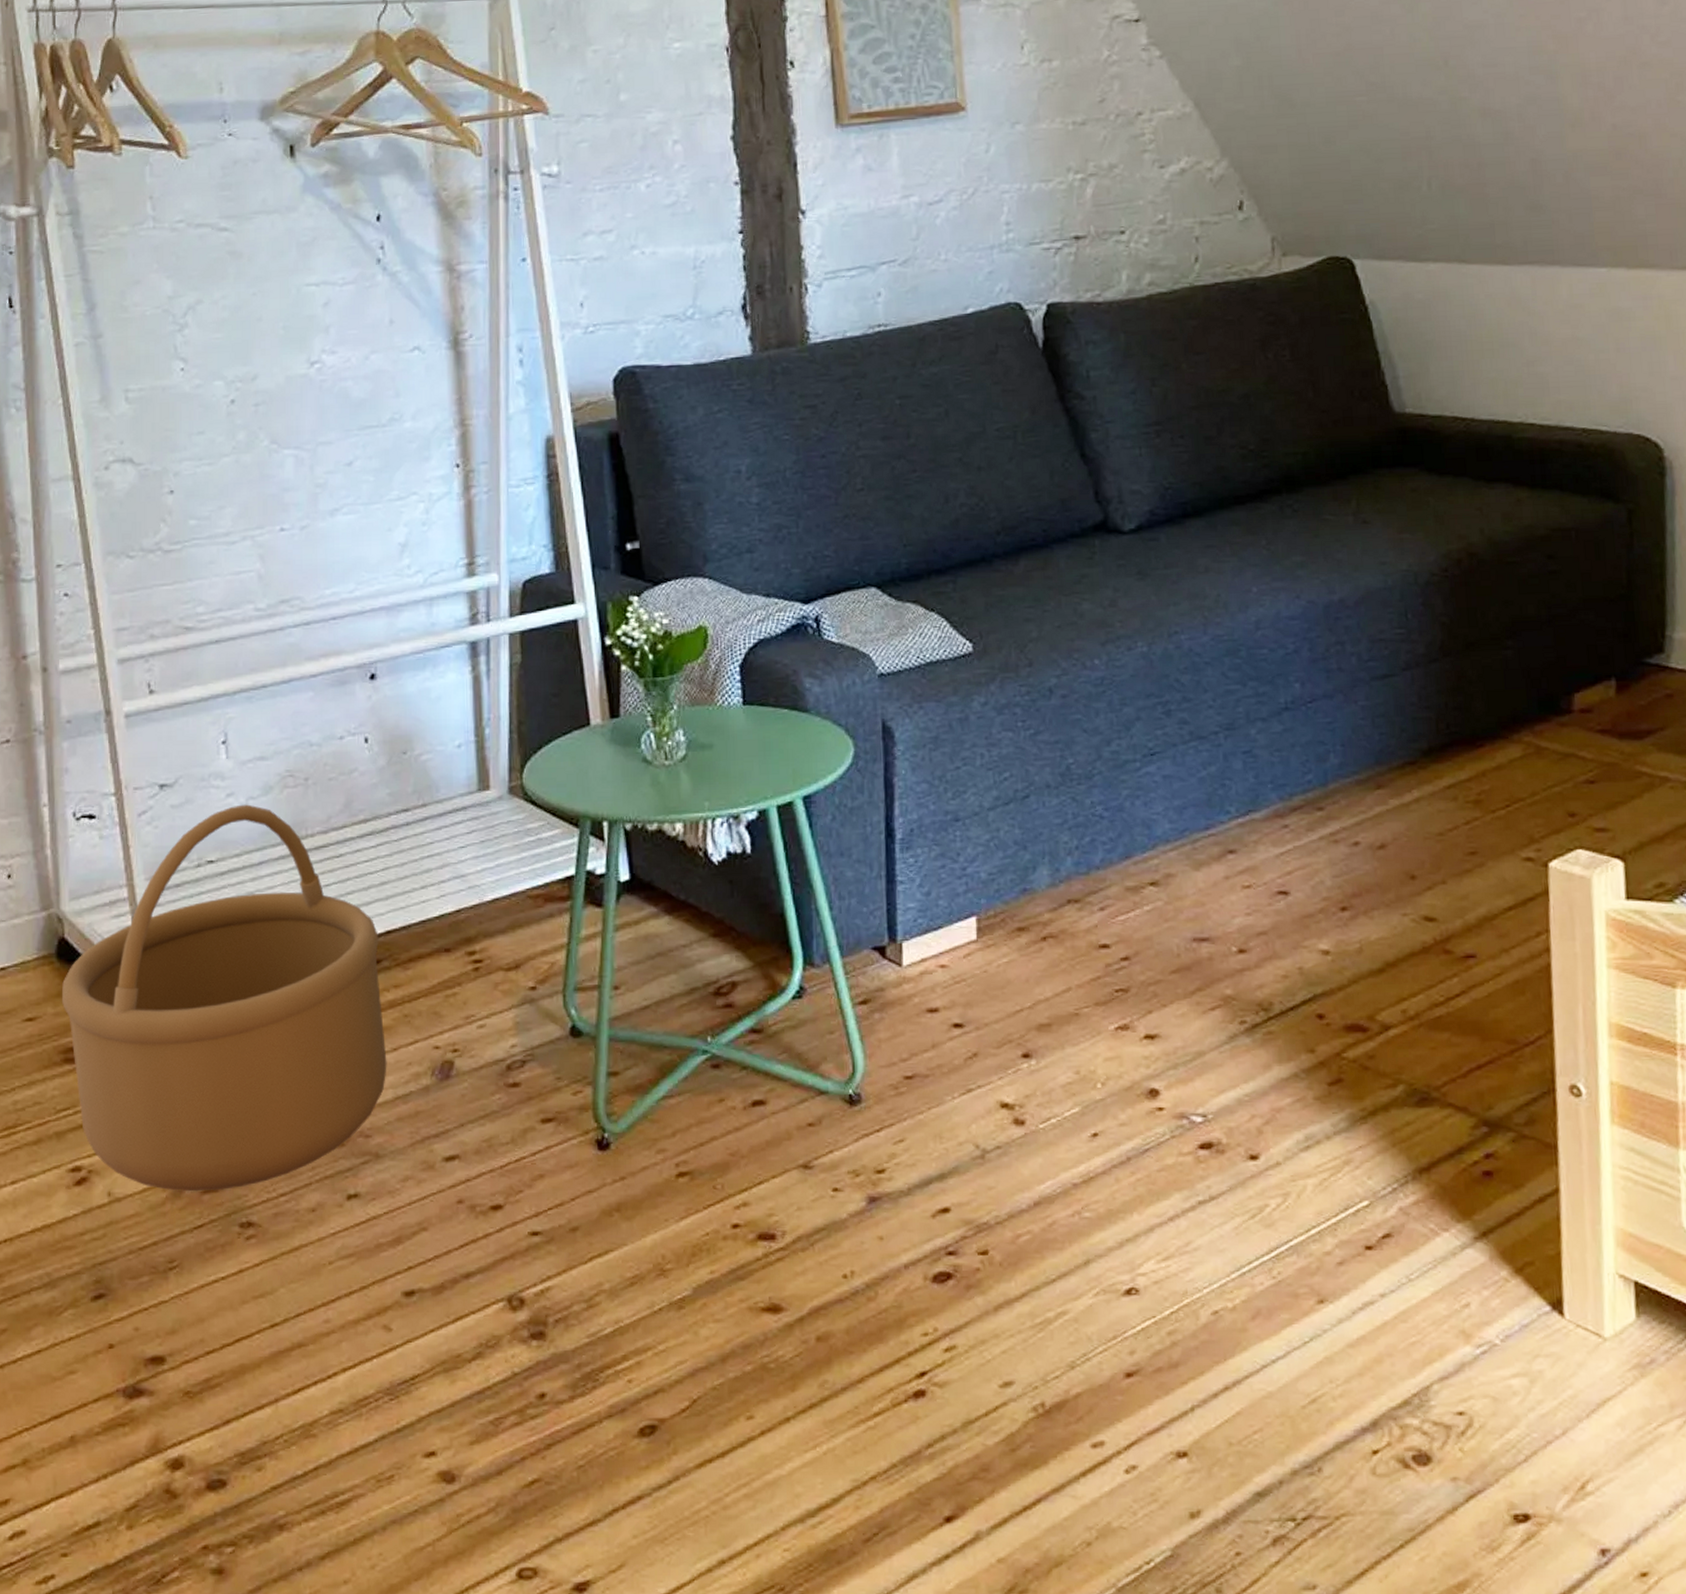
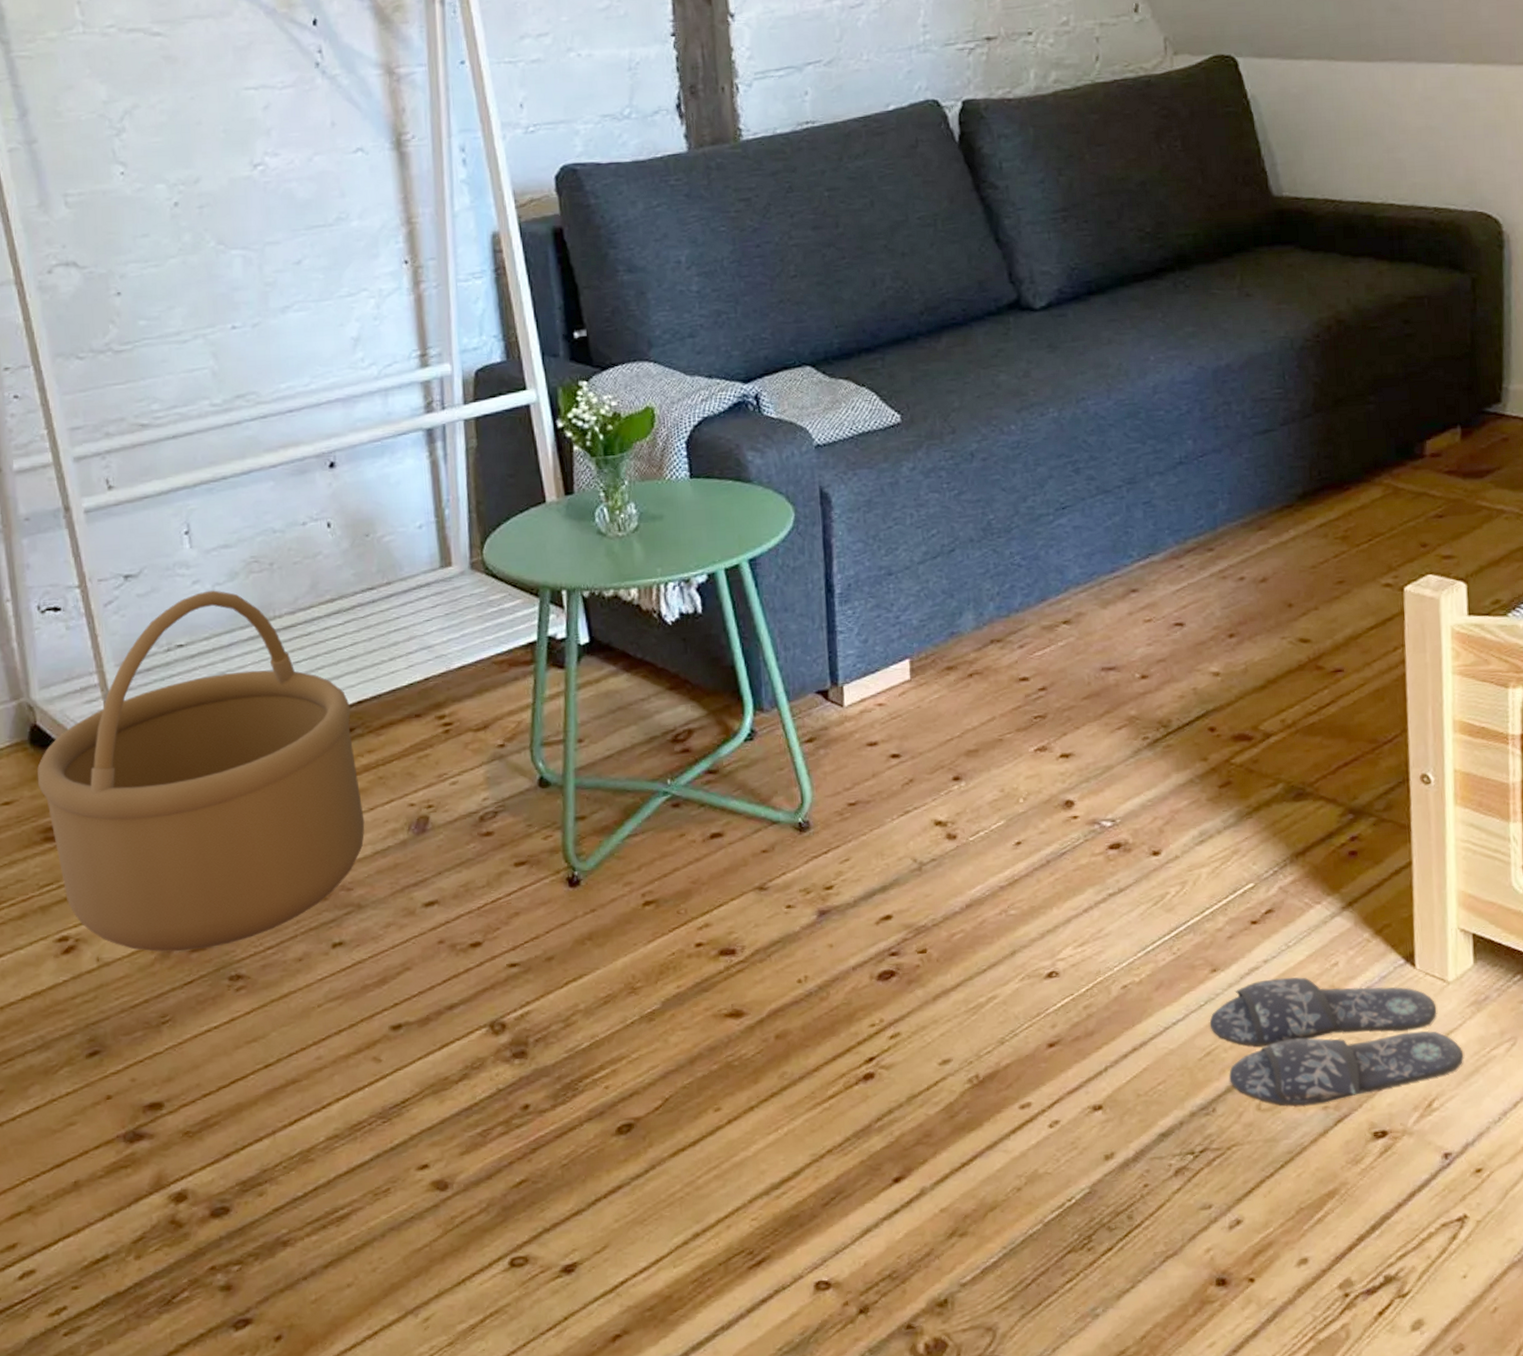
slippers: none [1316,1316,1625,1474] -> present [1210,977,1464,1106]

